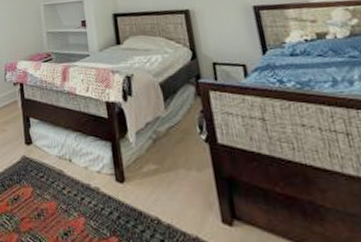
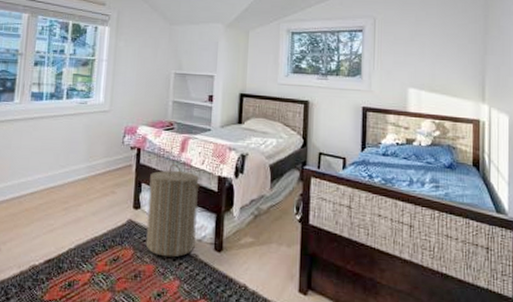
laundry hamper: none [36,94,95,192] -> present [145,163,201,257]

